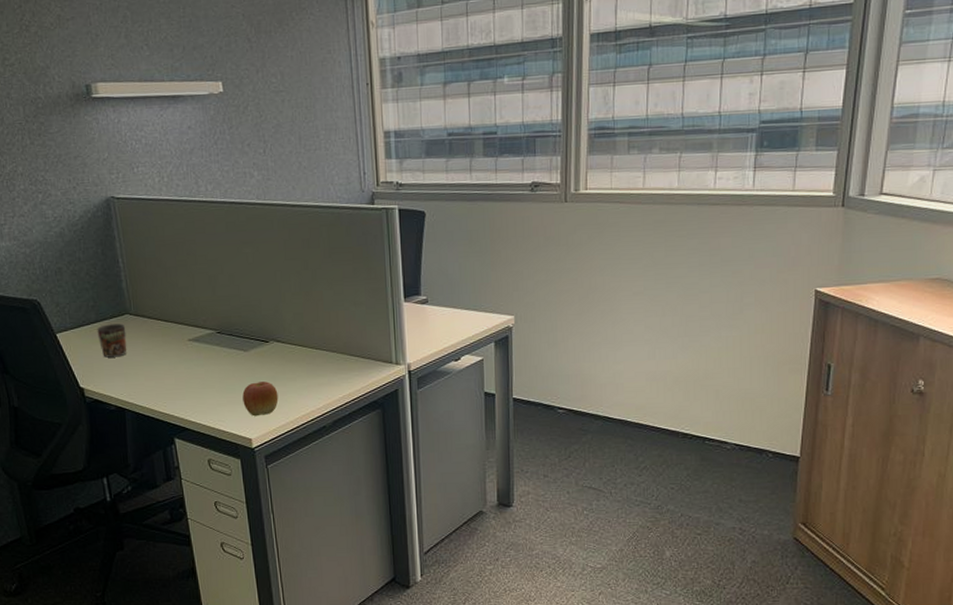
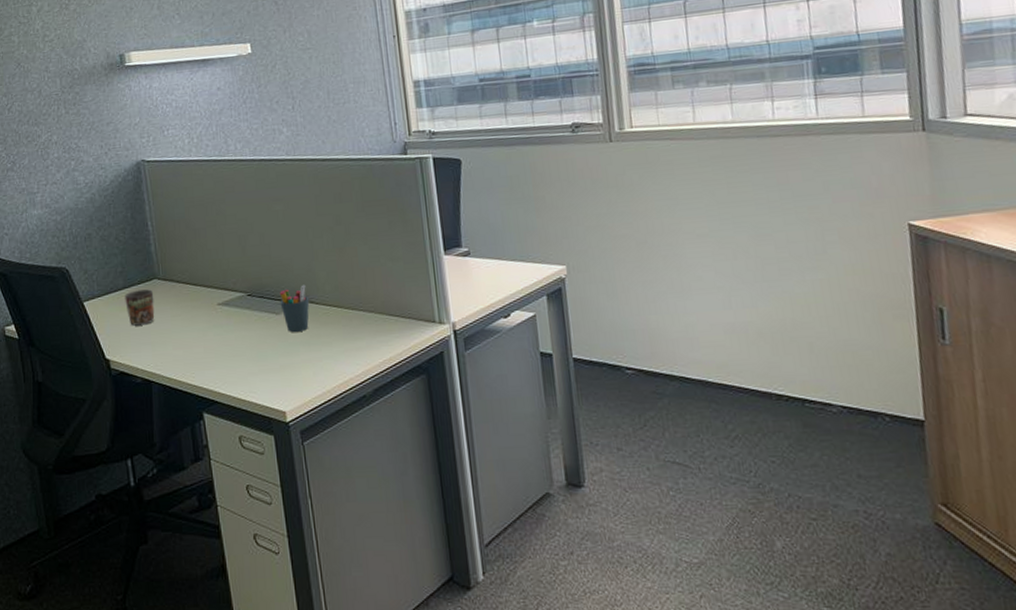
apple: present [242,381,279,417] -> none [275,347,314,387]
pen holder: none [248,324,276,368] -> present [279,284,310,332]

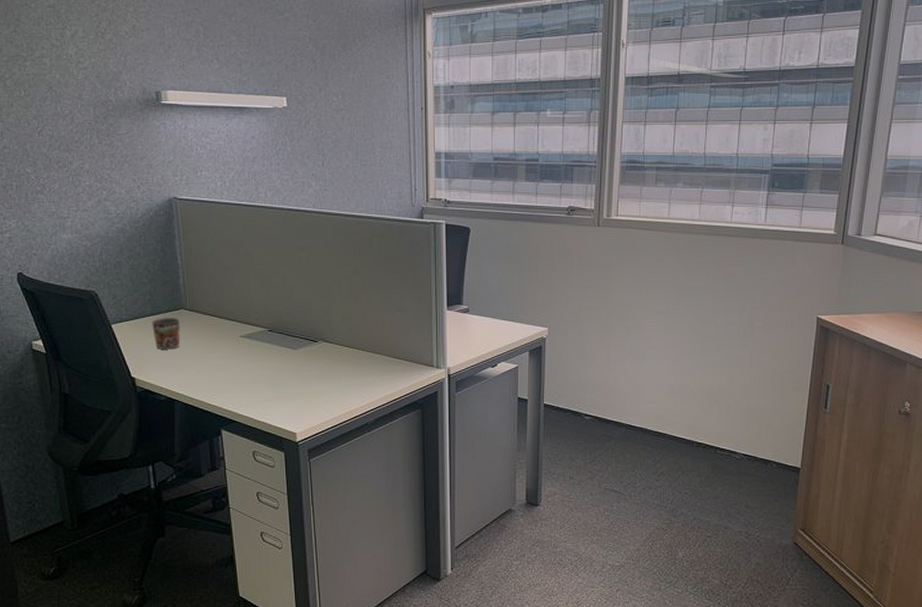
pen holder: present [279,284,310,332] -> none [298,325,325,366]

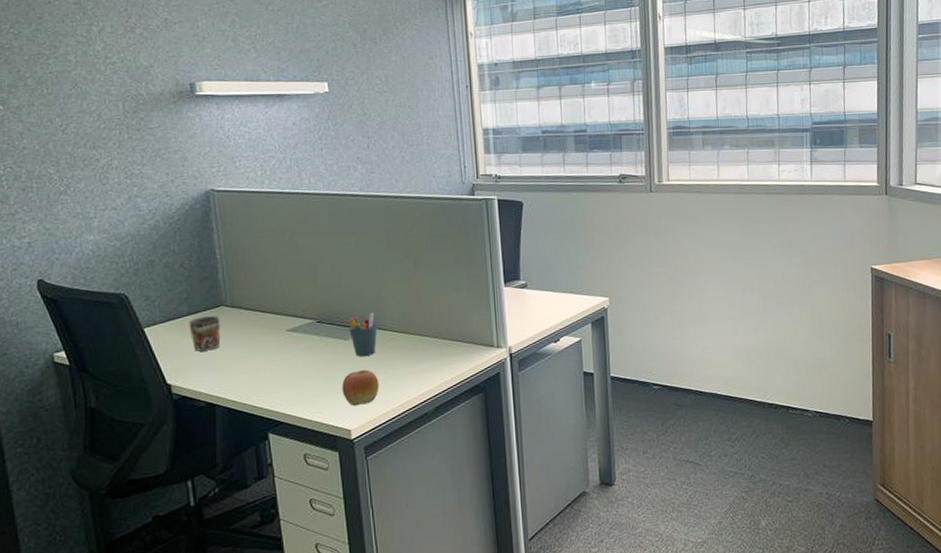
apple: none [290,379,324,412] -> present [342,370,379,407]
pen holder: none [298,325,325,366] -> present [348,312,378,356]

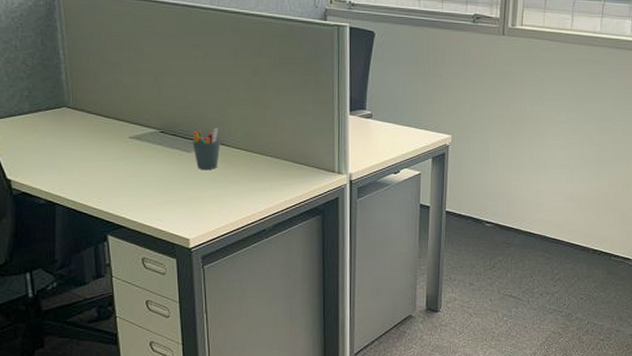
mug: present [189,316,221,351] -> none [30,116,62,150]
apple: present [342,370,379,407] -> none [183,183,219,217]

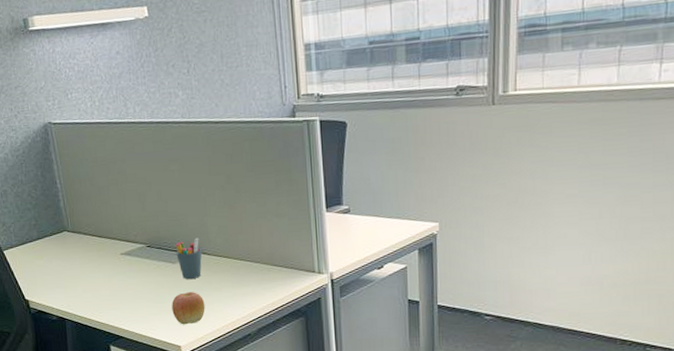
apple: none [183,183,219,217] -> present [171,292,205,325]

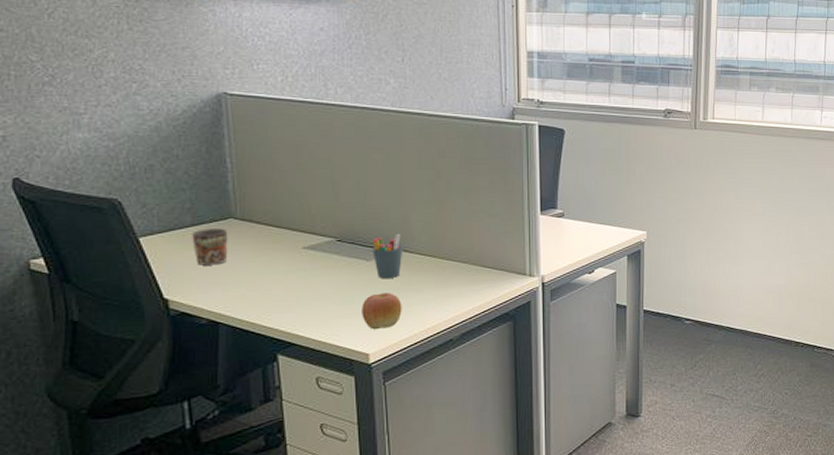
mug: none [39,240,66,272] -> present [192,228,228,265]

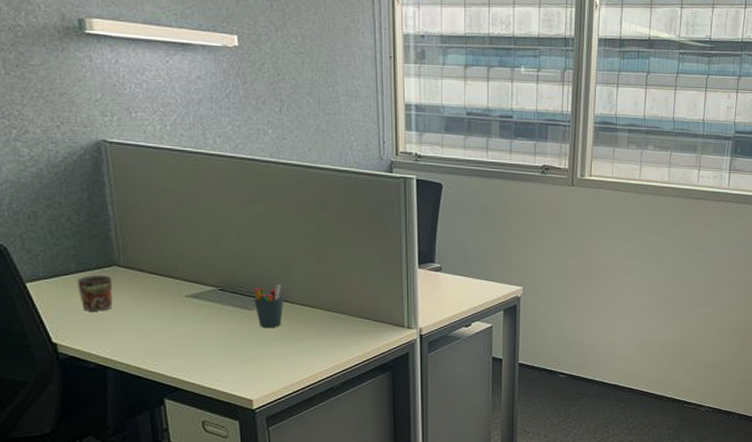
apple: present [362,293,402,330] -> none [245,342,284,377]

